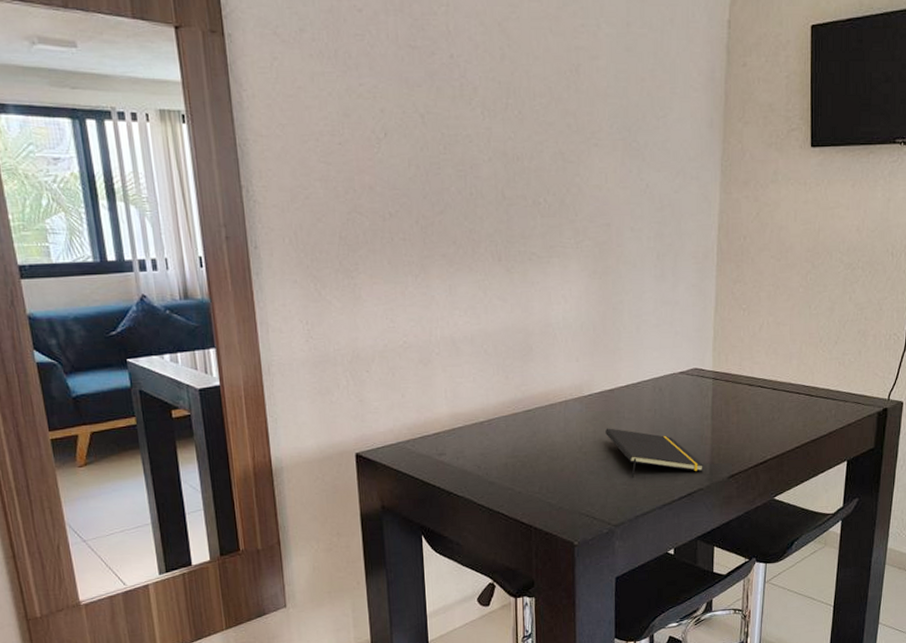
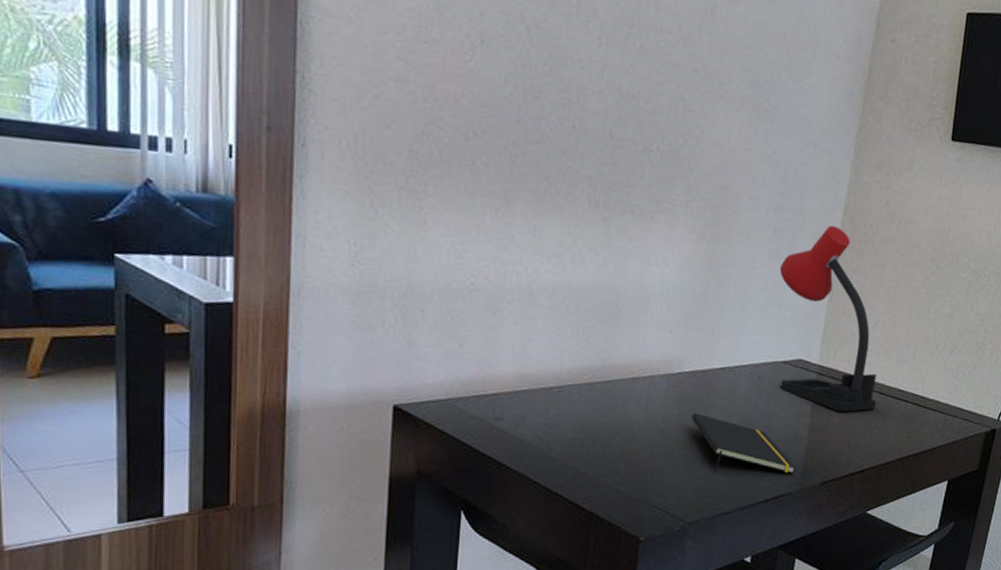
desk lamp: none [667,244,770,411] -> present [780,225,877,412]

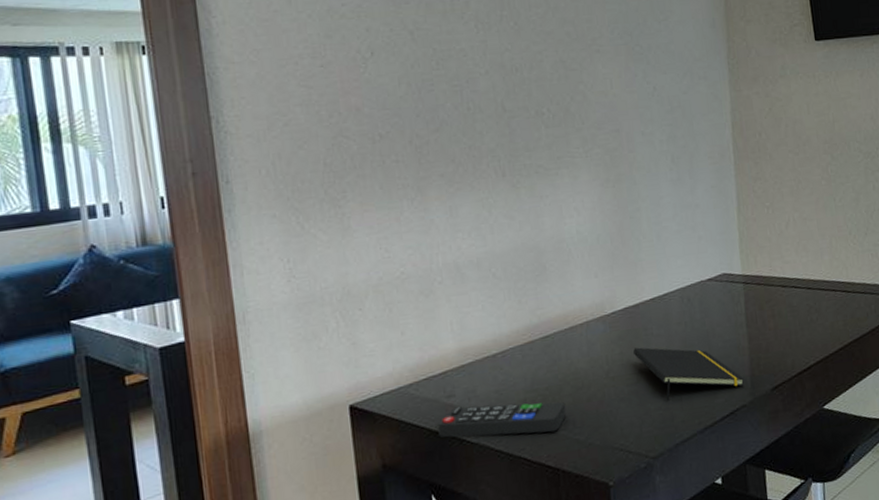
remote control: none [479,431,613,477] -> present [438,401,567,438]
desk lamp: present [780,225,877,412] -> none [685,142,806,316]

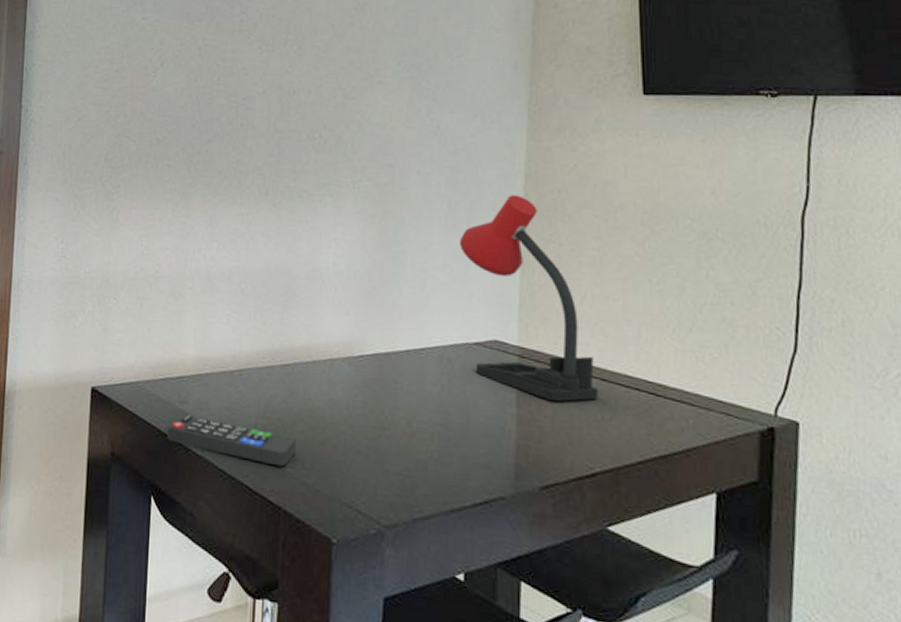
notepad: present [633,347,745,401] -> none [378,399,507,475]
desk lamp: none [685,142,806,316] -> present [460,195,598,402]

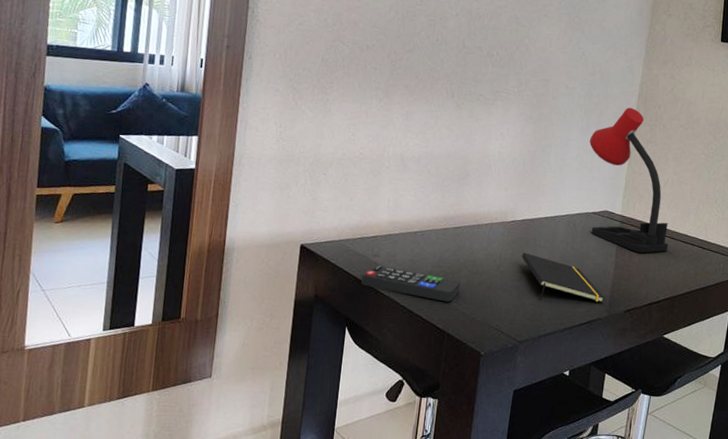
notepad: none [378,399,507,475] -> present [522,252,605,303]

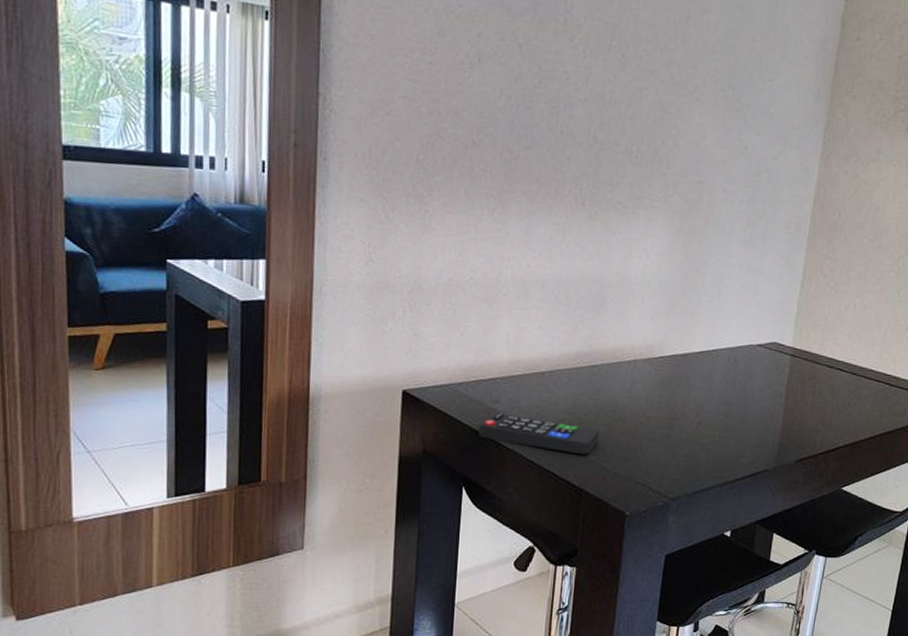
notepad: present [522,252,605,303] -> none [673,394,773,452]
desk lamp: present [589,107,668,253] -> none [754,215,849,393]

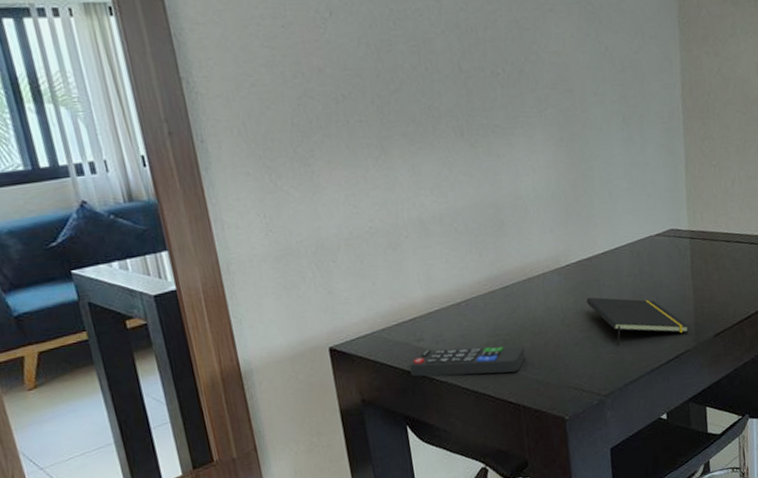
notepad: none [673,394,773,452] -> present [586,297,689,346]

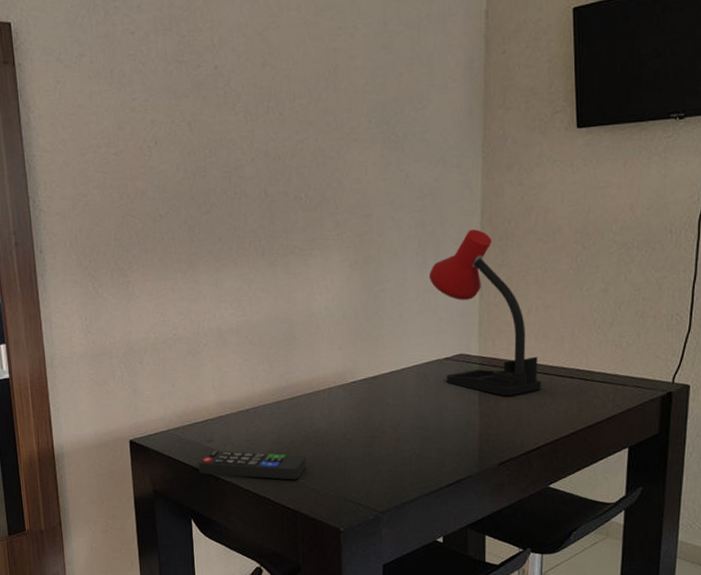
notepad: present [586,297,689,346] -> none [370,414,473,464]
desk lamp: none [635,102,749,269] -> present [429,229,541,397]

